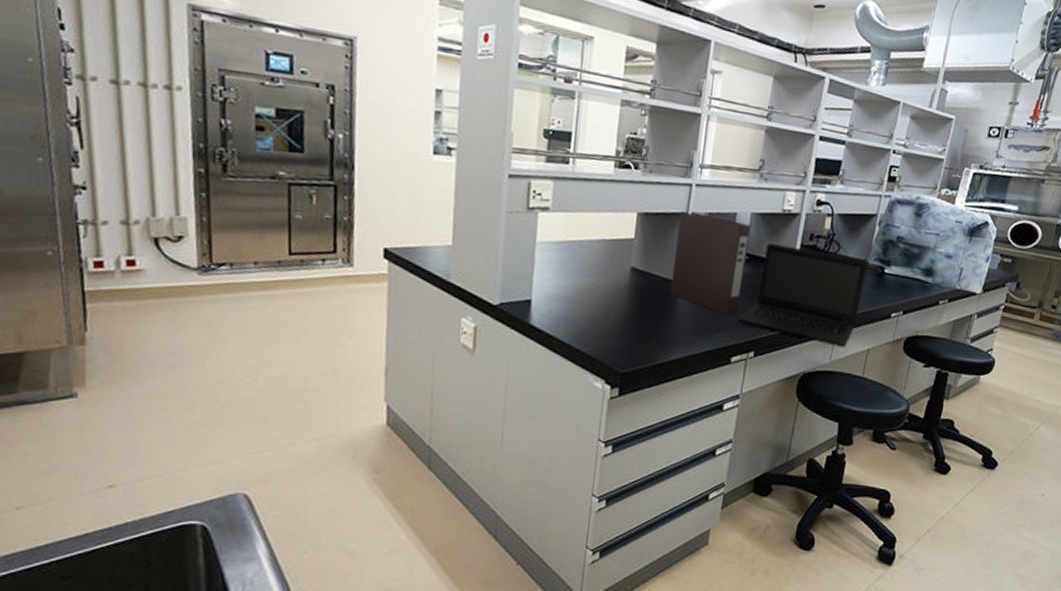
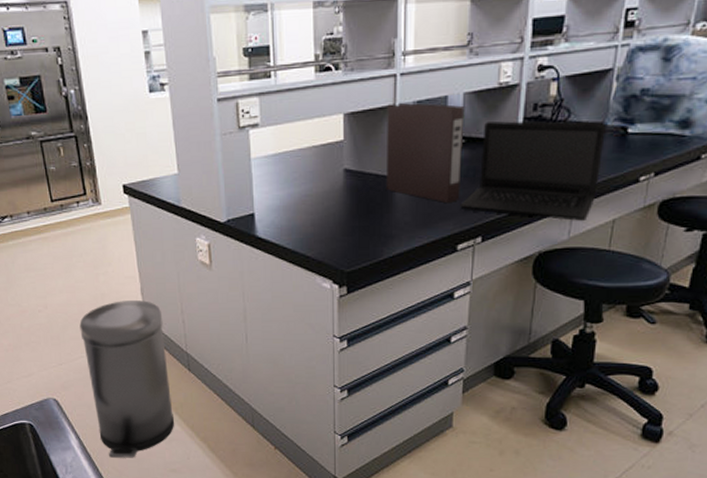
pedal bin: none [297,380,407,573] -> present [79,300,174,458]

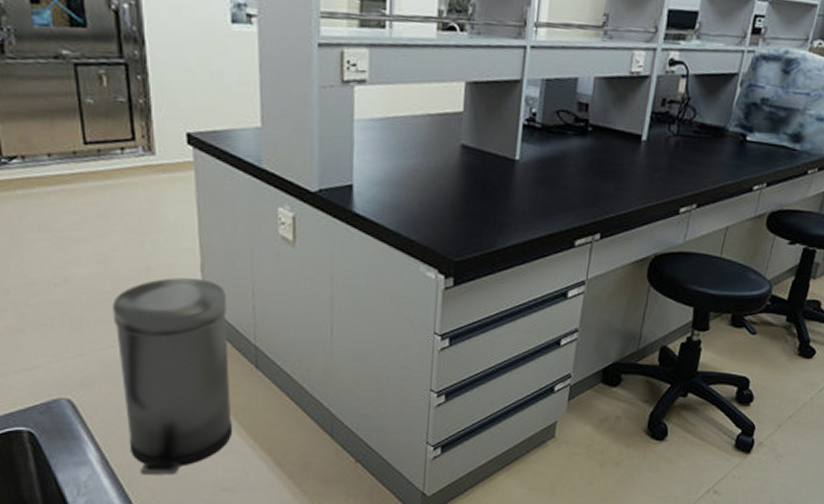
binder: present [385,102,465,204] -> none [505,77,595,195]
laptop: present [460,121,606,222] -> none [581,112,727,227]

